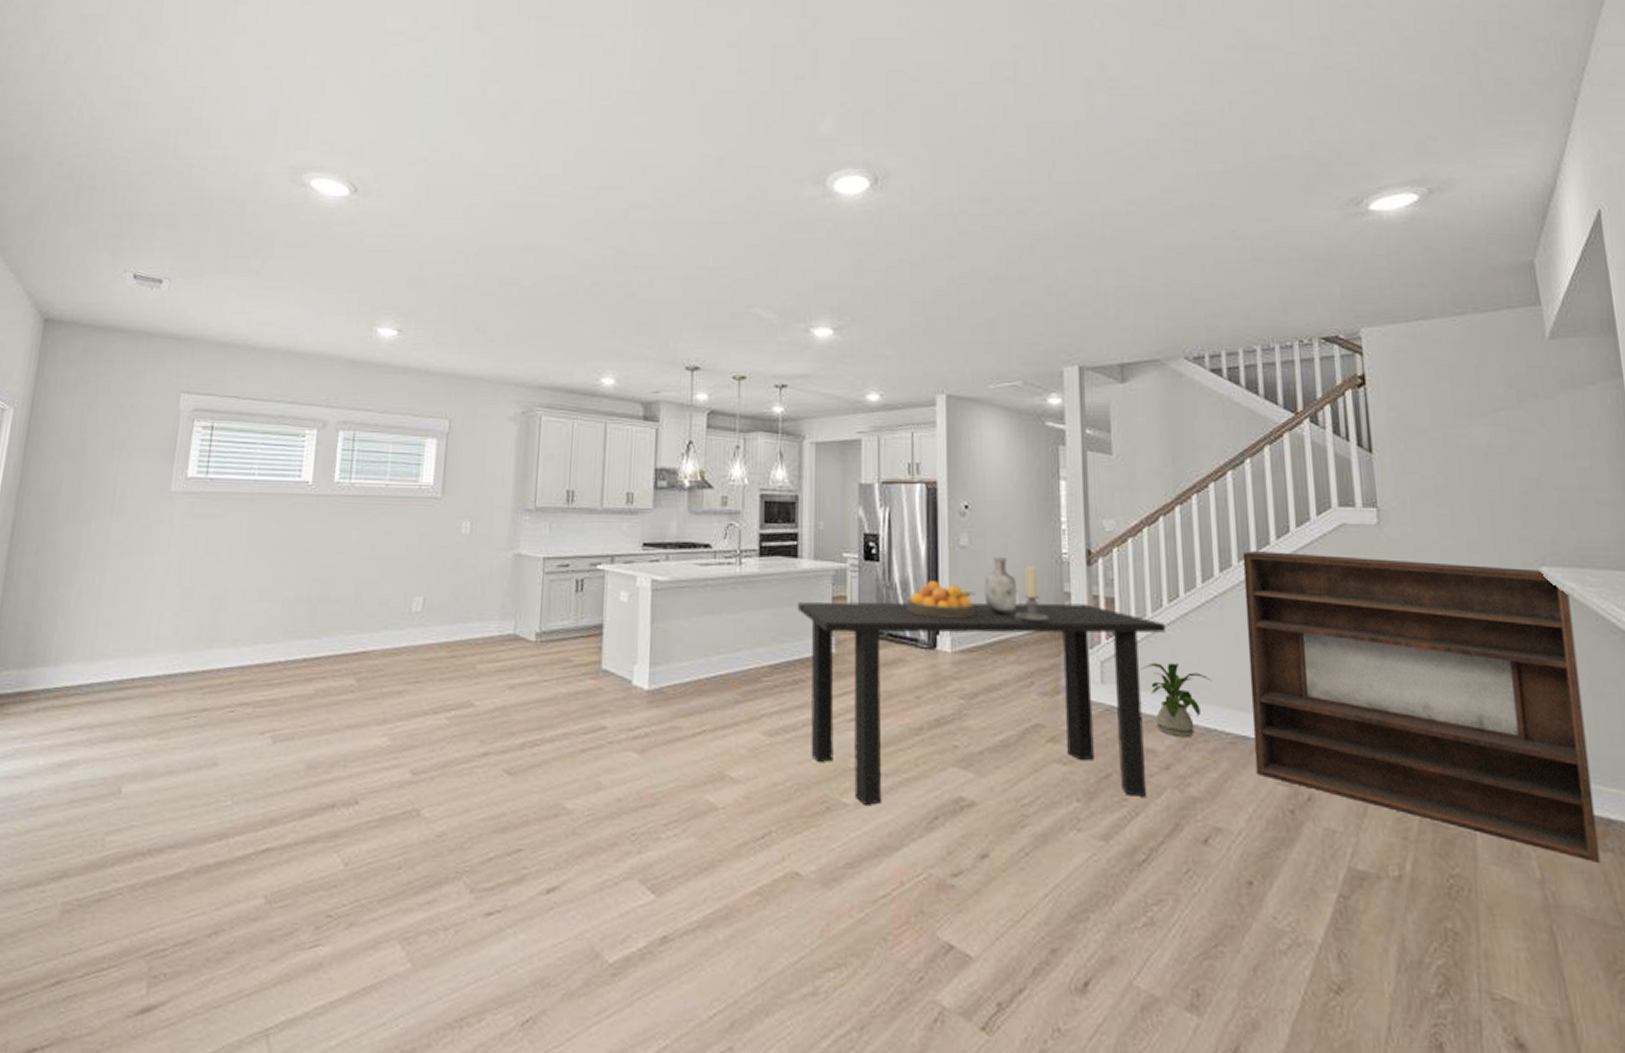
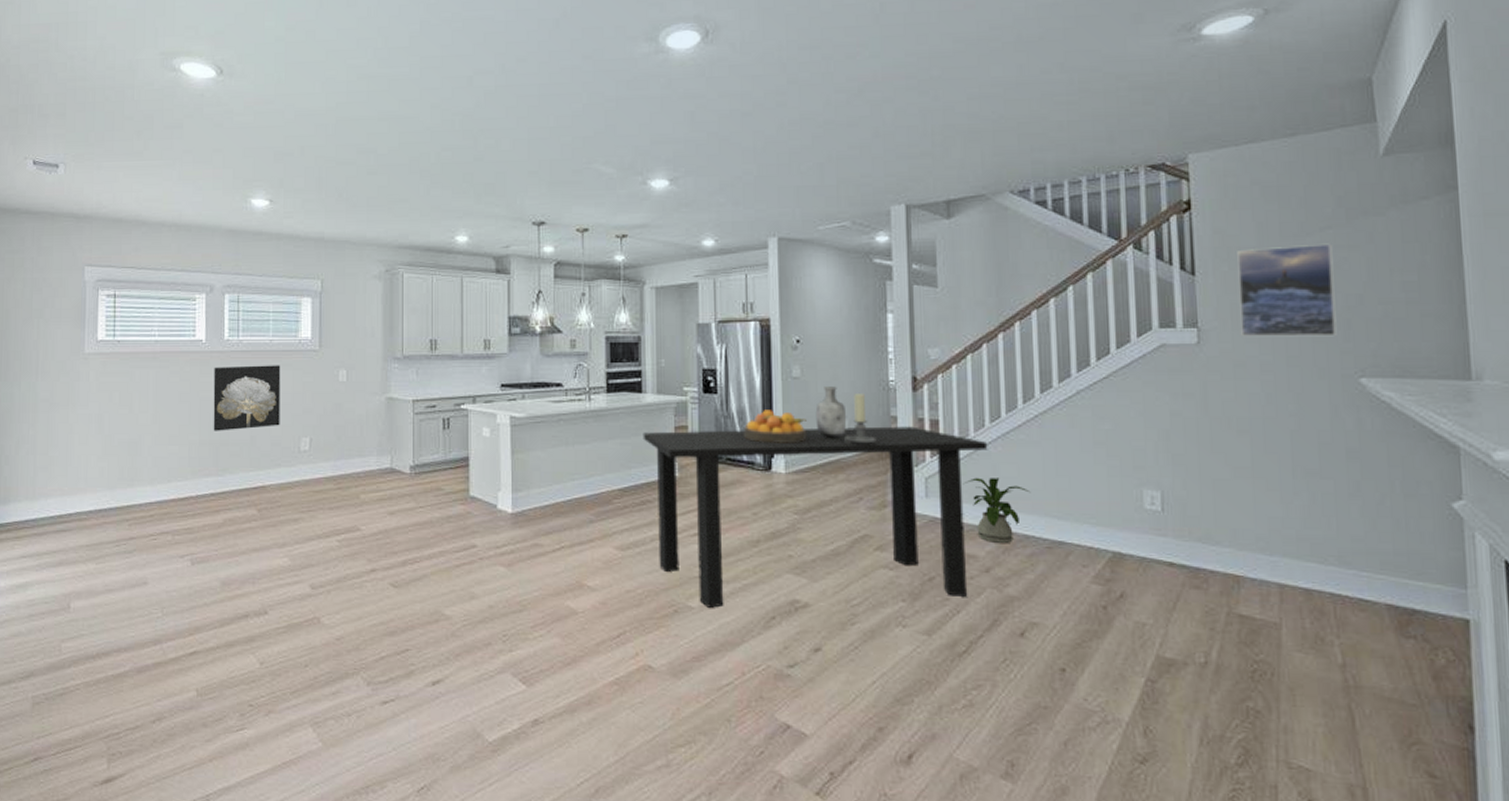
wall art: none [312,512,396,587] -> present [213,365,281,431]
bookshelf: present [1242,551,1600,864] -> none [1063,373,1402,650]
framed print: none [1413,425,1515,522] -> present [1237,243,1337,337]

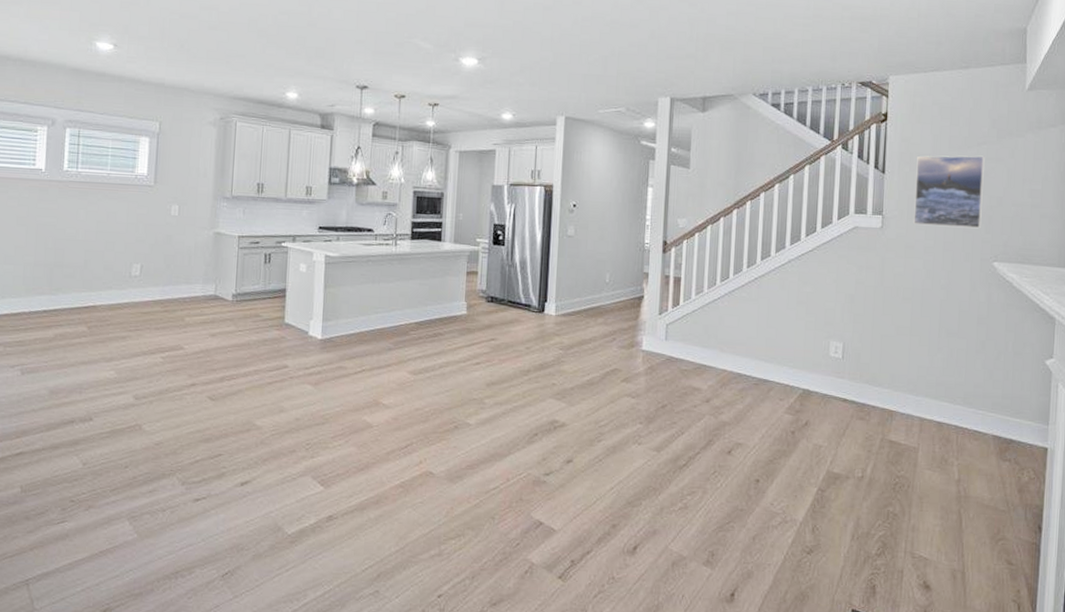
wall art: present [213,365,281,431] -> none [48,195,117,254]
dining table: present [643,426,988,608] -> none [439,275,717,425]
fruit bowl: present [744,410,807,443] -> none [524,261,576,291]
vase: present [815,386,846,438] -> none [583,245,608,288]
candle holder: present [844,394,877,445] -> none [605,252,631,296]
house plant: present [963,477,1031,544] -> none [695,326,746,380]

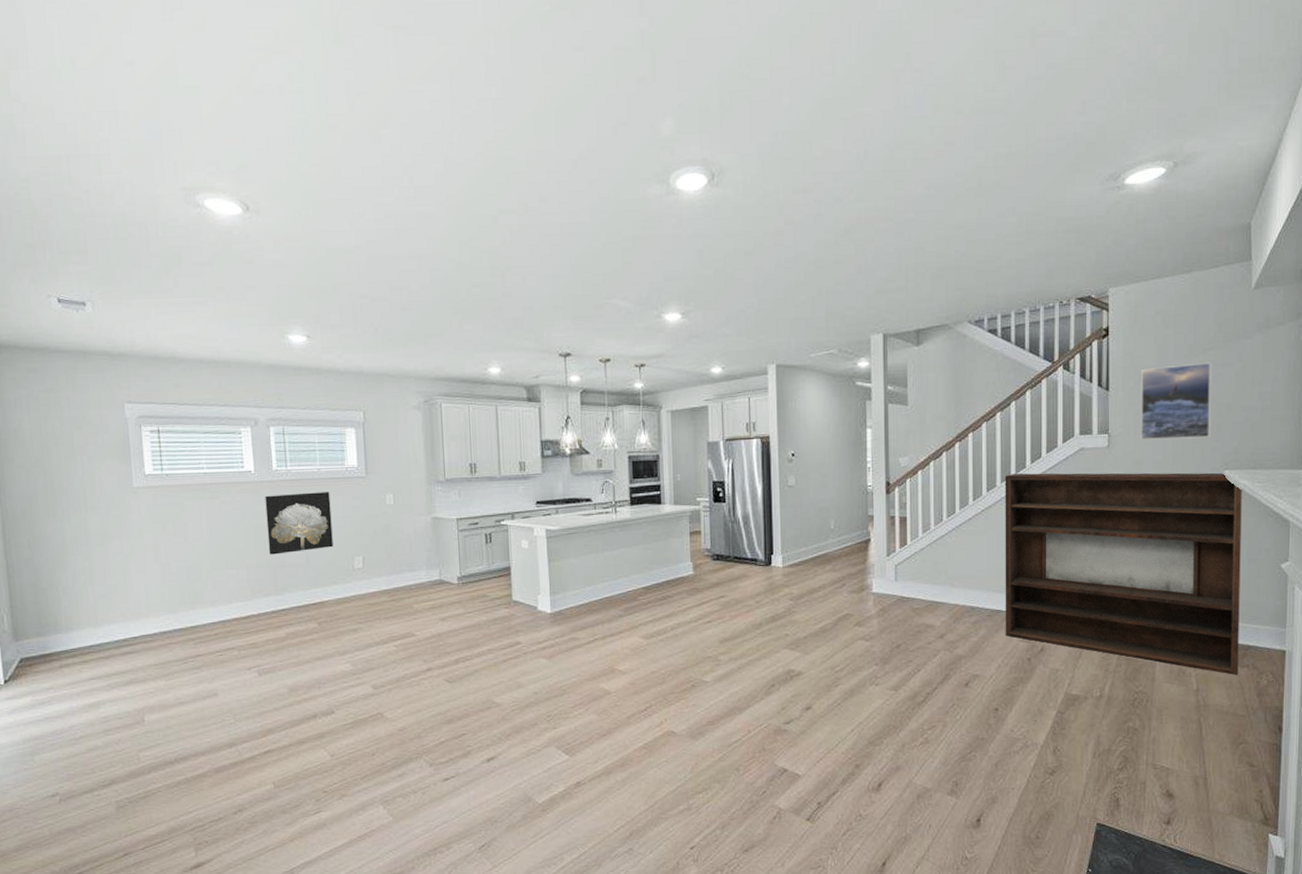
wall art: none [48,195,117,254] -> present [265,492,333,555]
bookshelf: none [770,245,1010,469] -> present [1005,472,1242,676]

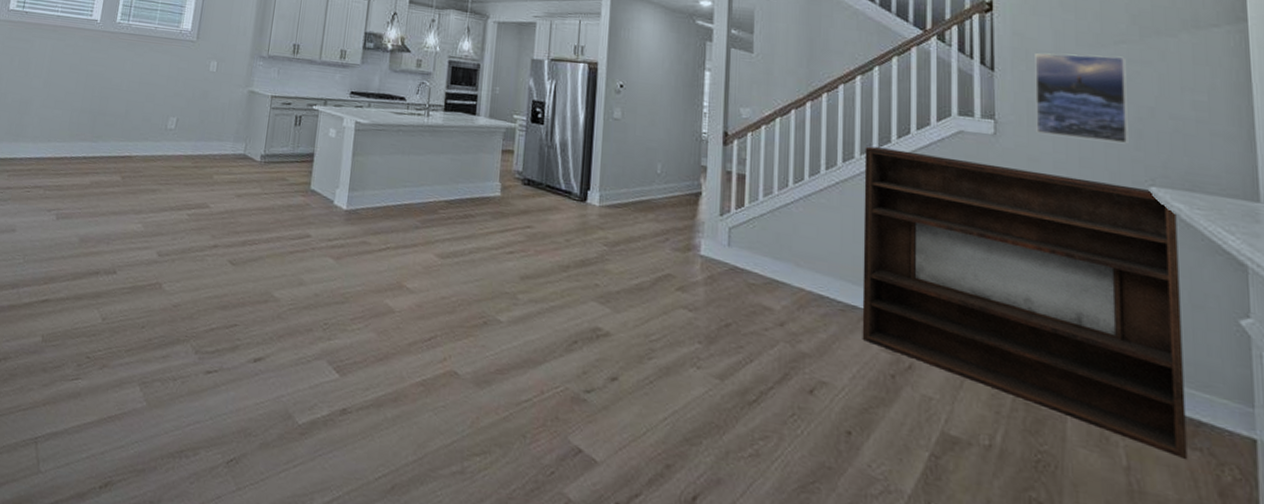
wall art: present [265,492,333,555] -> none [94,45,161,104]

